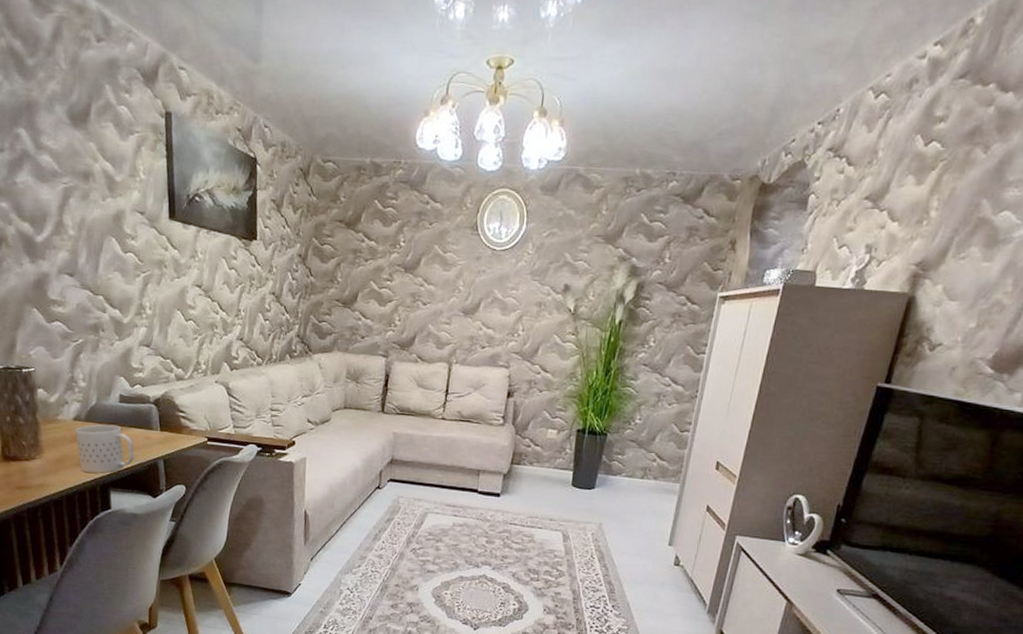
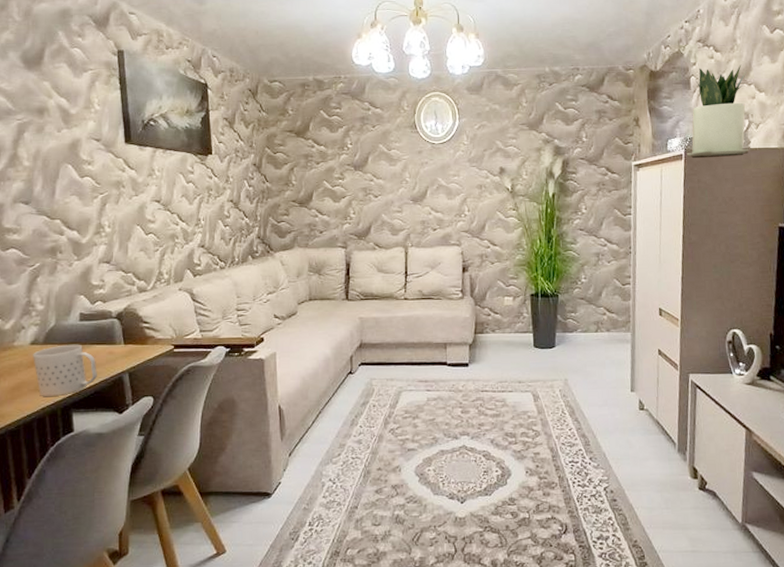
planter: none [785,184,882,298] -> present [686,64,749,159]

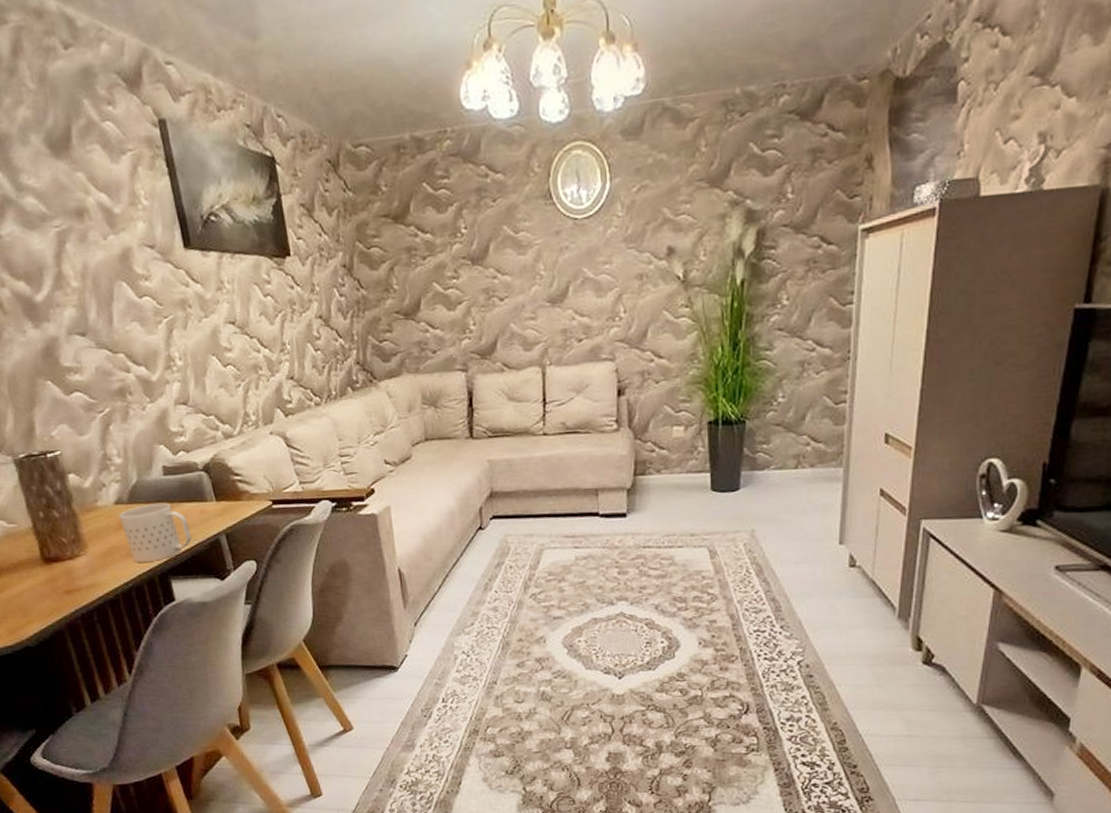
planter: present [686,64,749,159] -> none [942,53,1051,213]

